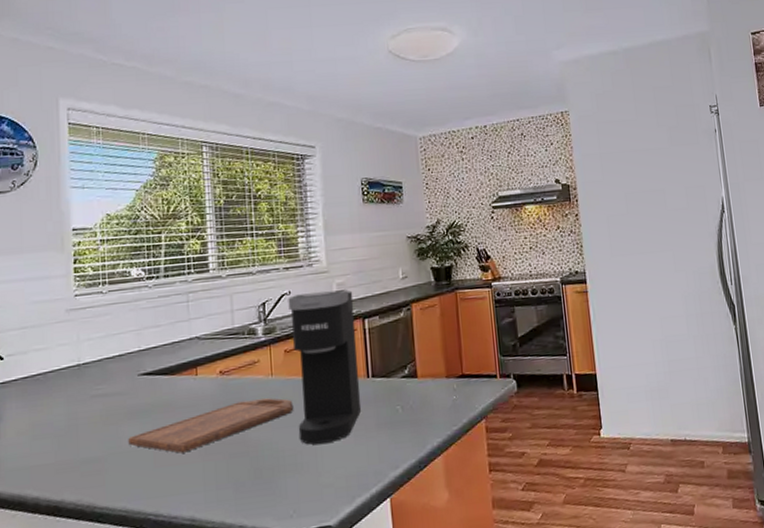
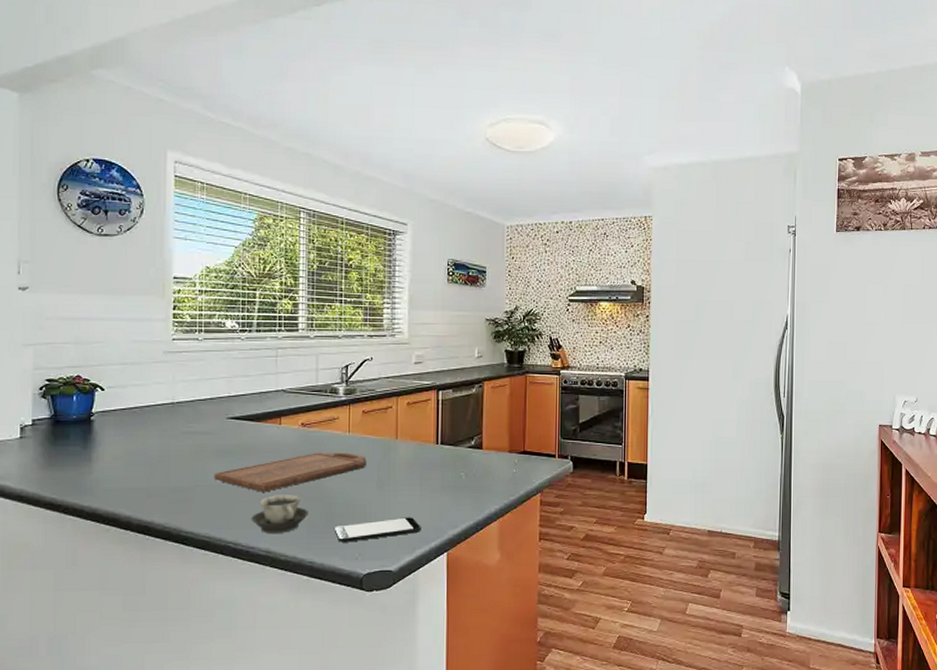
cup: none [171,452,234,499] -> present [251,495,308,533]
smartphone: none [263,462,361,500] -> present [334,517,423,543]
coffee maker: present [288,290,362,445] -> none [369,361,430,498]

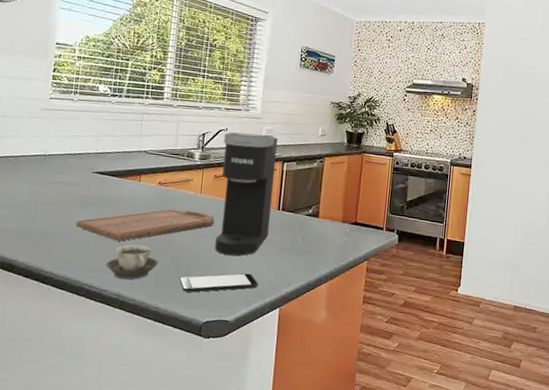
coffee maker: none [369,361,430,498] -> present [214,132,279,256]

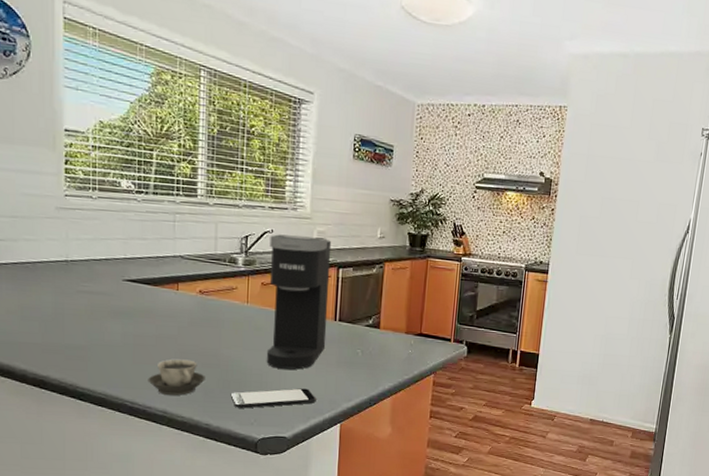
cutting board: present [76,209,214,242] -> none [110,320,263,355]

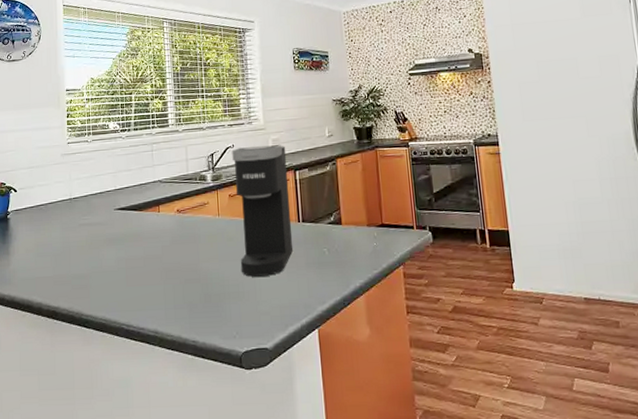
cup: present [148,359,205,395] -> none [140,277,189,314]
smartphone: present [230,388,318,409] -> none [212,294,293,322]

